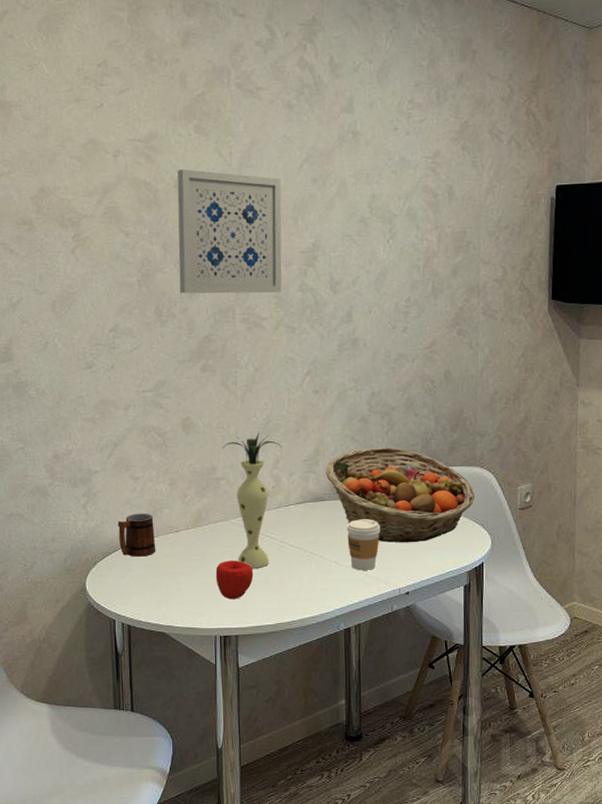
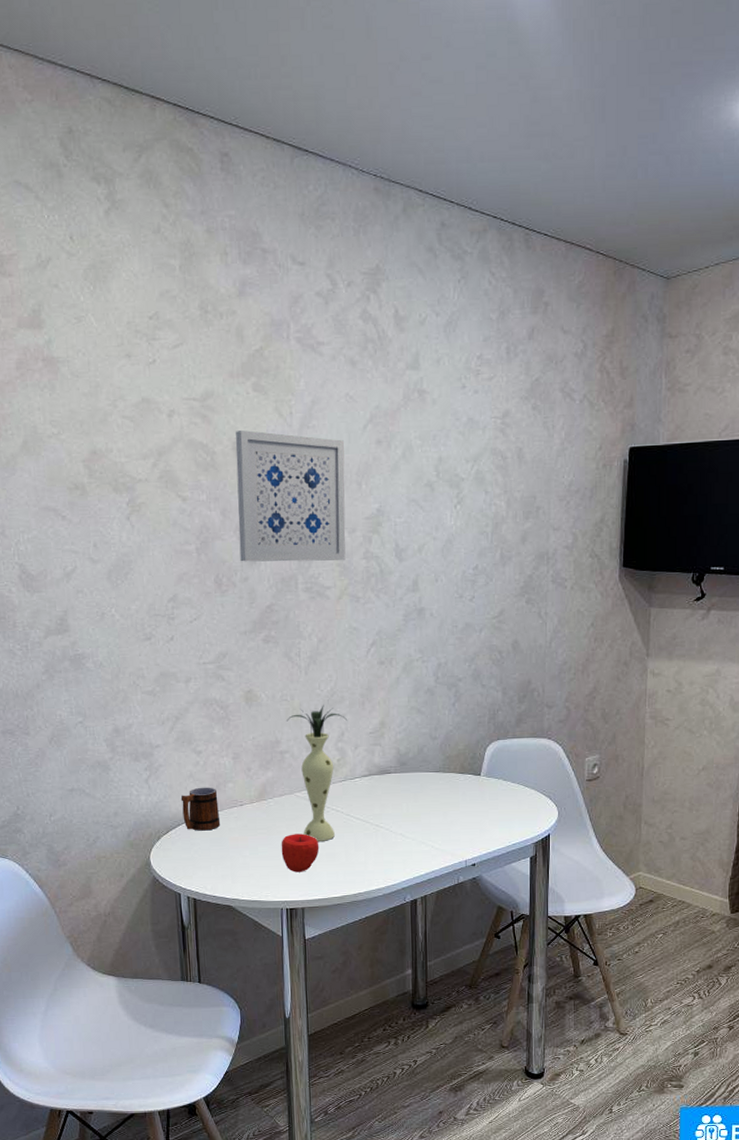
fruit basket: present [325,447,475,543] -> none [391,718,542,815]
coffee cup: present [346,519,381,570] -> none [412,791,447,843]

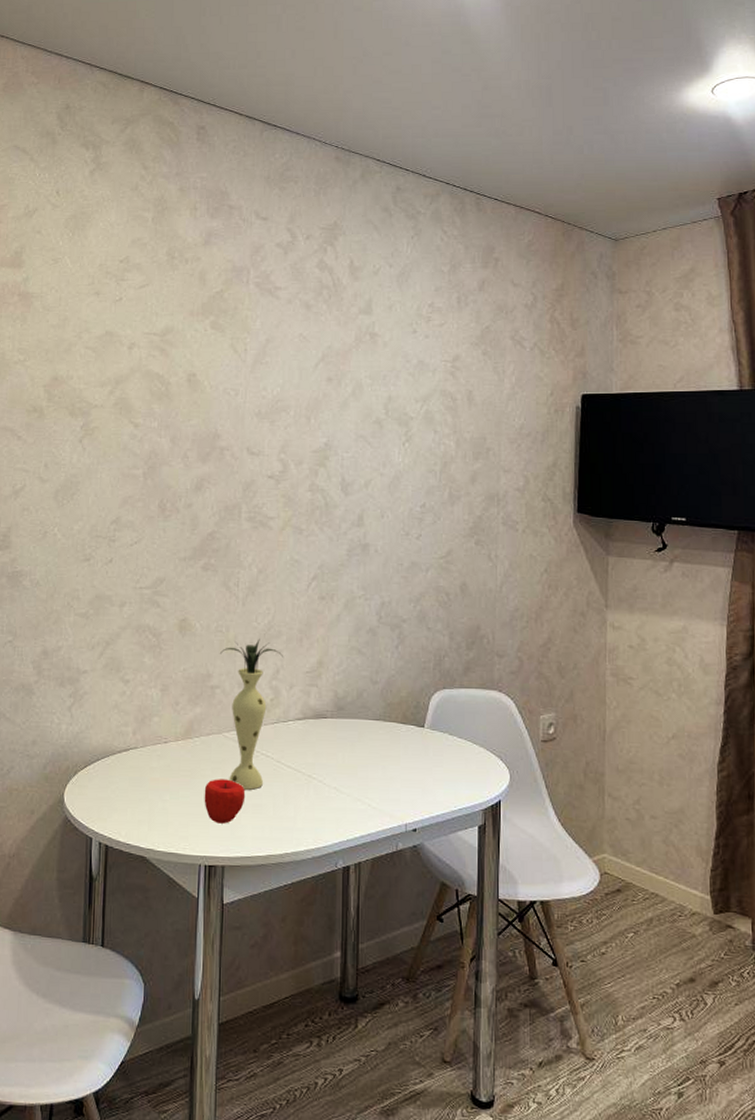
mug: present [180,787,221,831] -> none [103,719,142,768]
wall art: present [235,430,346,562] -> none [186,364,295,492]

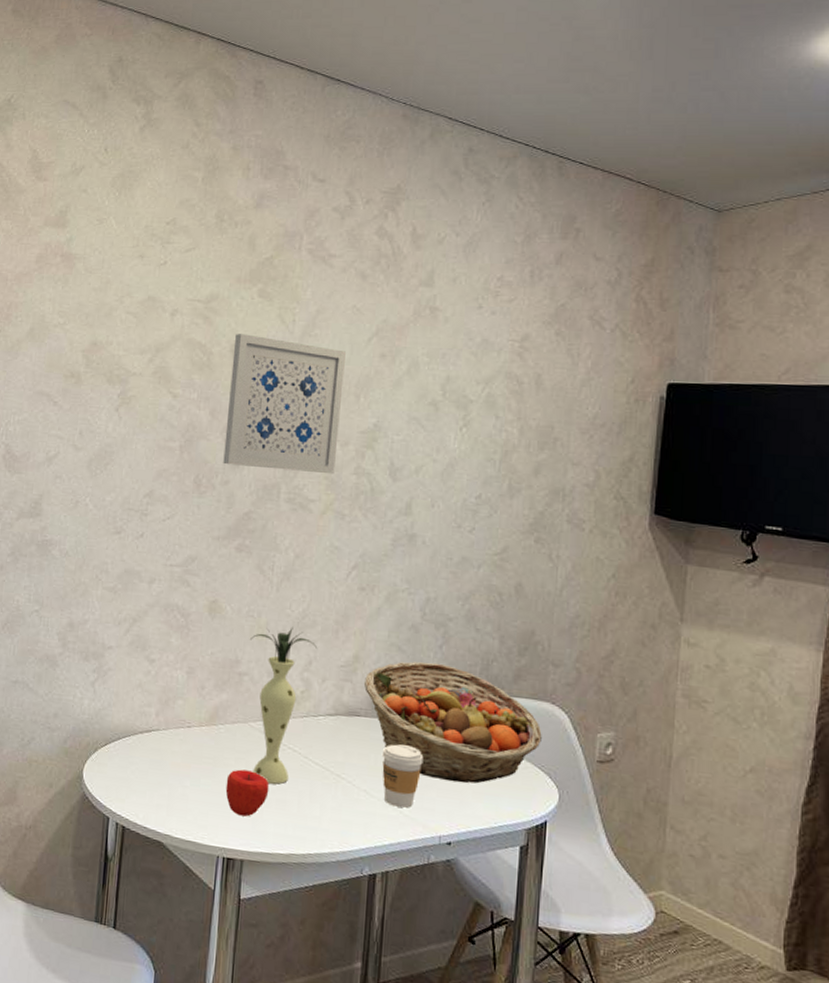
wall art: none [186,364,295,492] -> present [223,334,346,475]
fruit basket: none [328,662,492,772] -> present [363,662,542,784]
coffee cup: none [349,741,387,801] -> present [381,744,424,808]

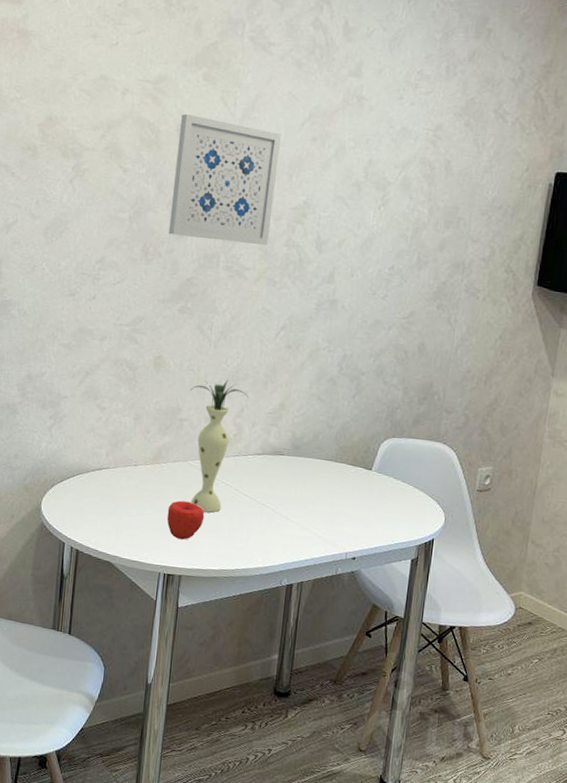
fruit basket: present [363,662,542,784] -> none [287,409,434,510]
coffee cup: present [381,744,424,808] -> none [301,478,336,530]

